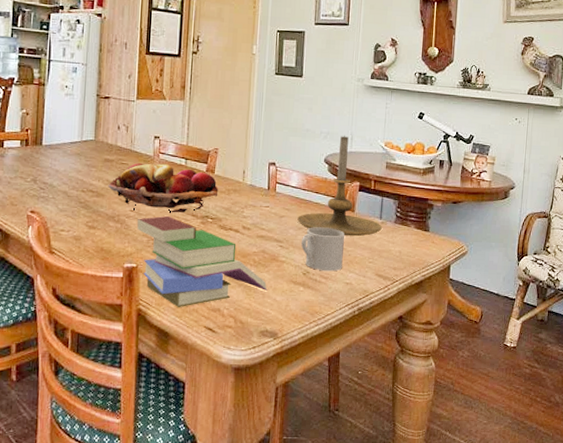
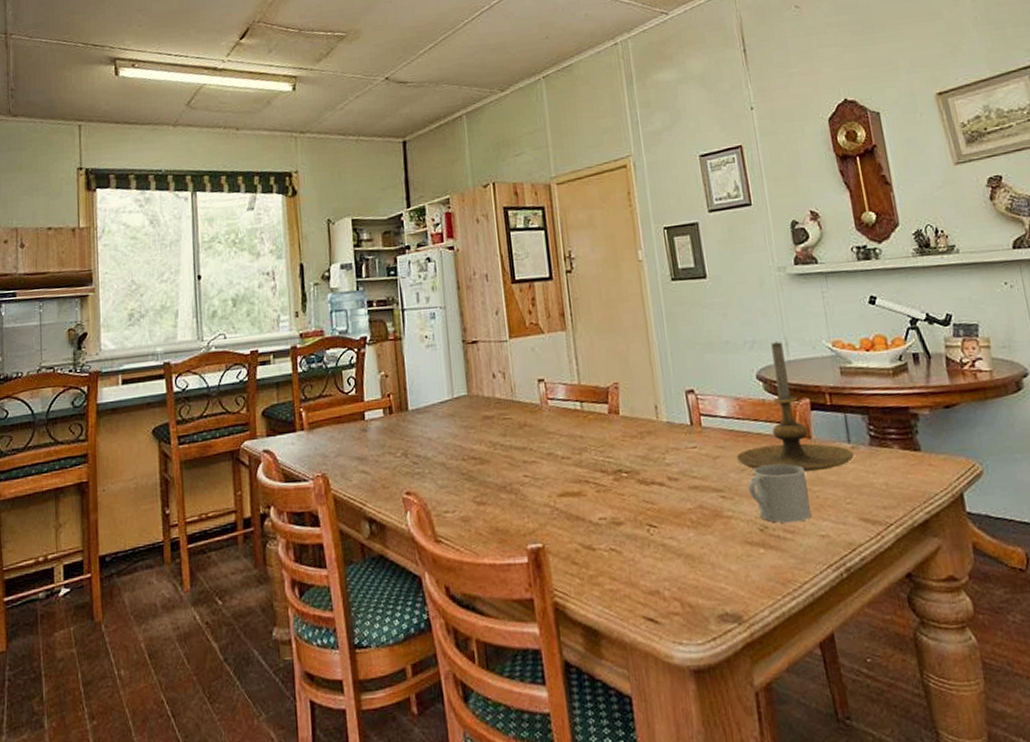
fruit basket: present [108,162,219,213] -> none [492,411,629,472]
book: present [137,216,268,308] -> none [535,477,717,596]

